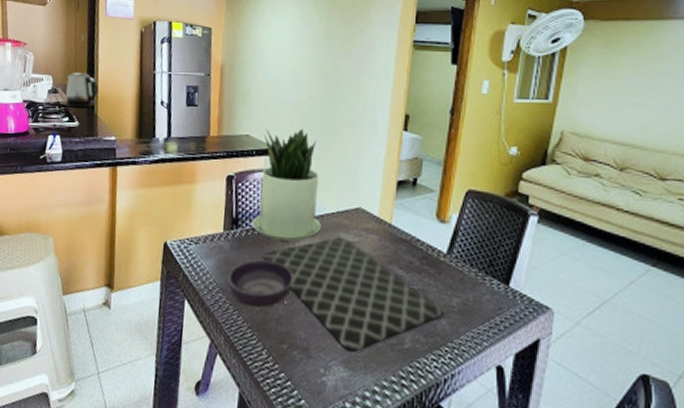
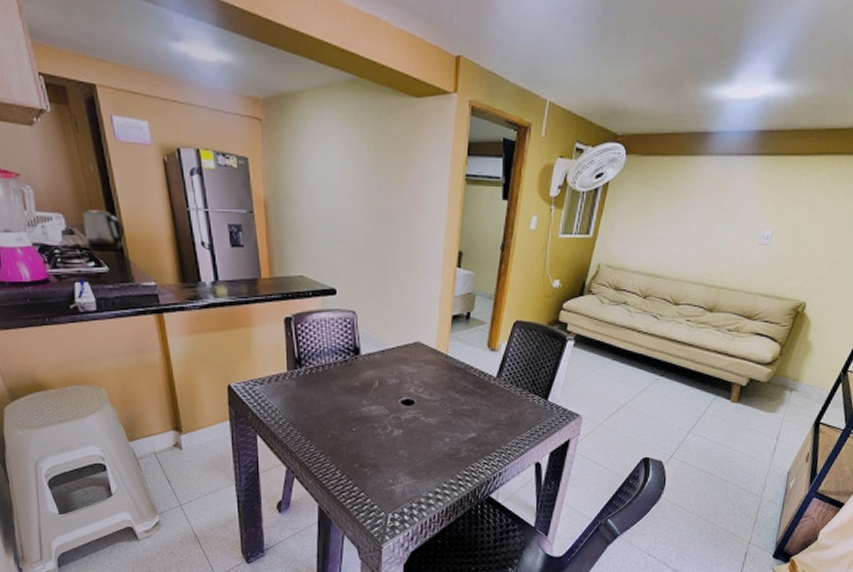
bowl: present [228,259,294,309] -> none [297,394,360,437]
planter: present [252,128,321,241] -> none [316,267,383,376]
placemat: present [263,237,444,352] -> none [329,369,493,464]

